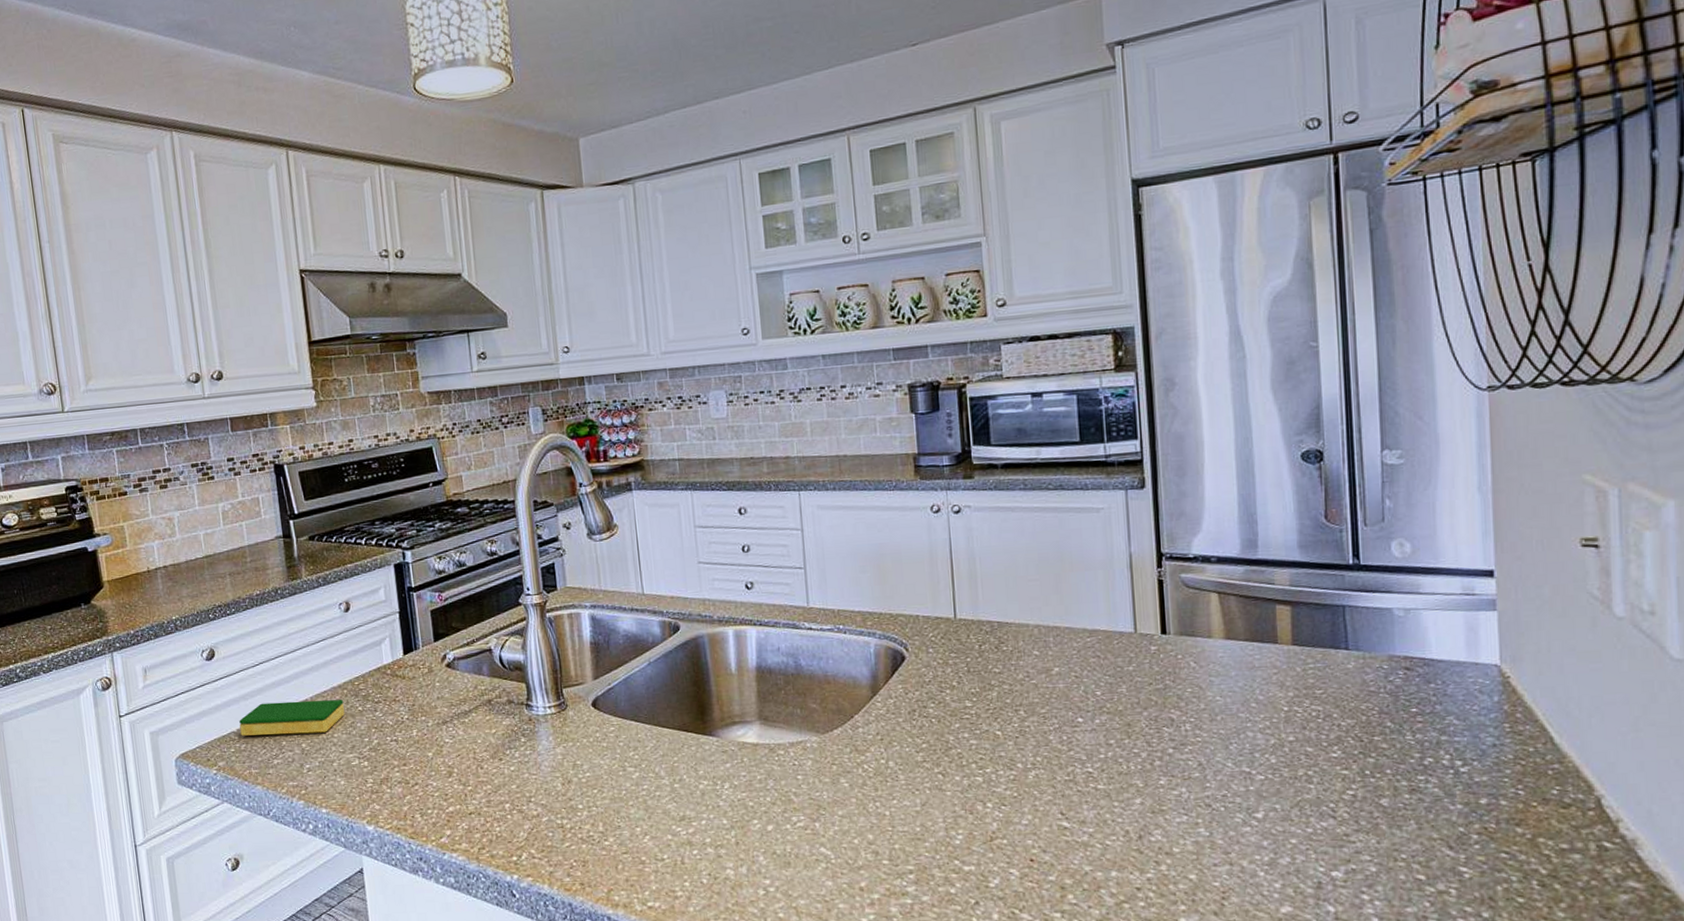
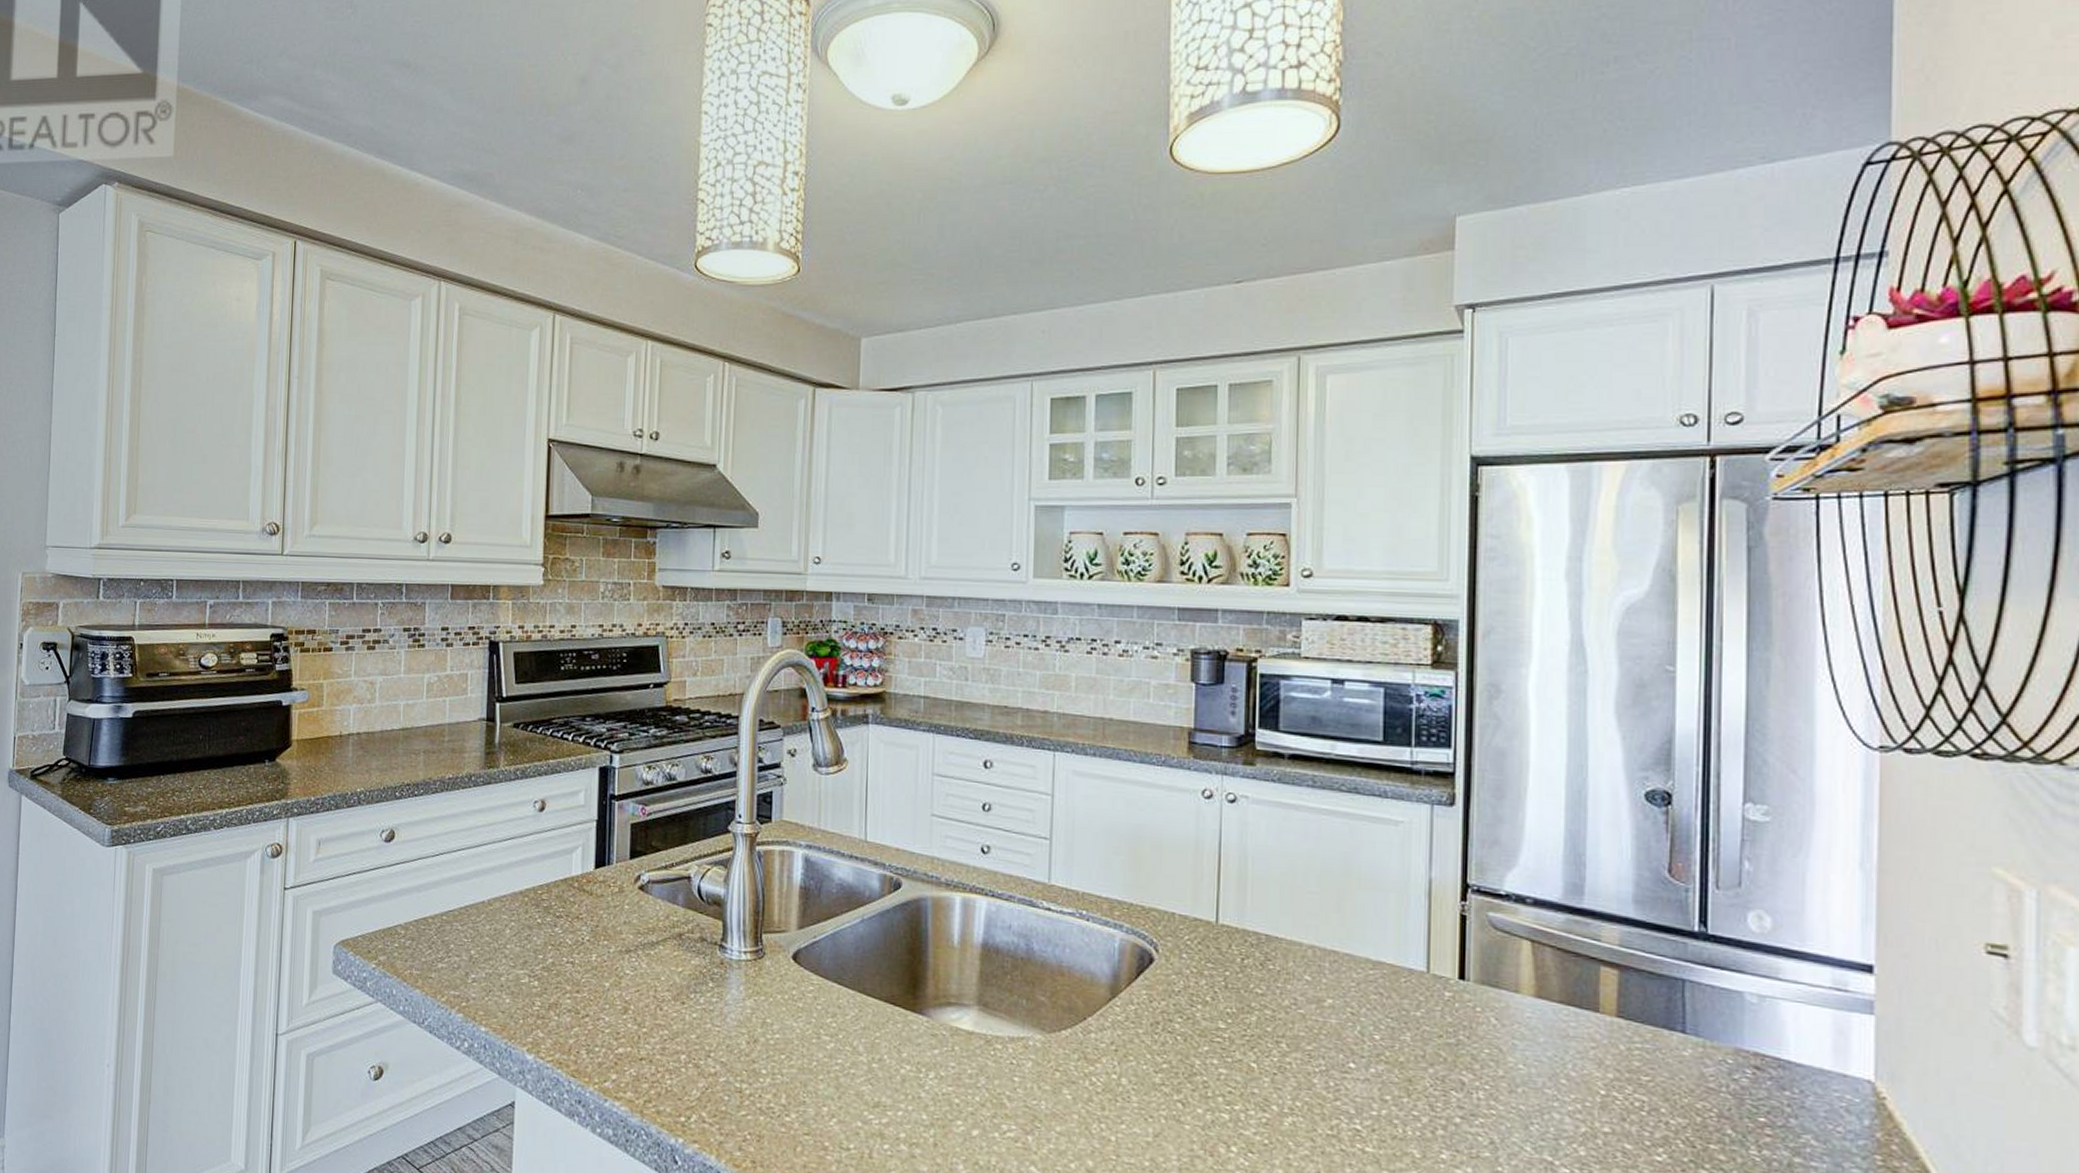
dish sponge: present [239,700,345,736] -> none [408,898,522,942]

